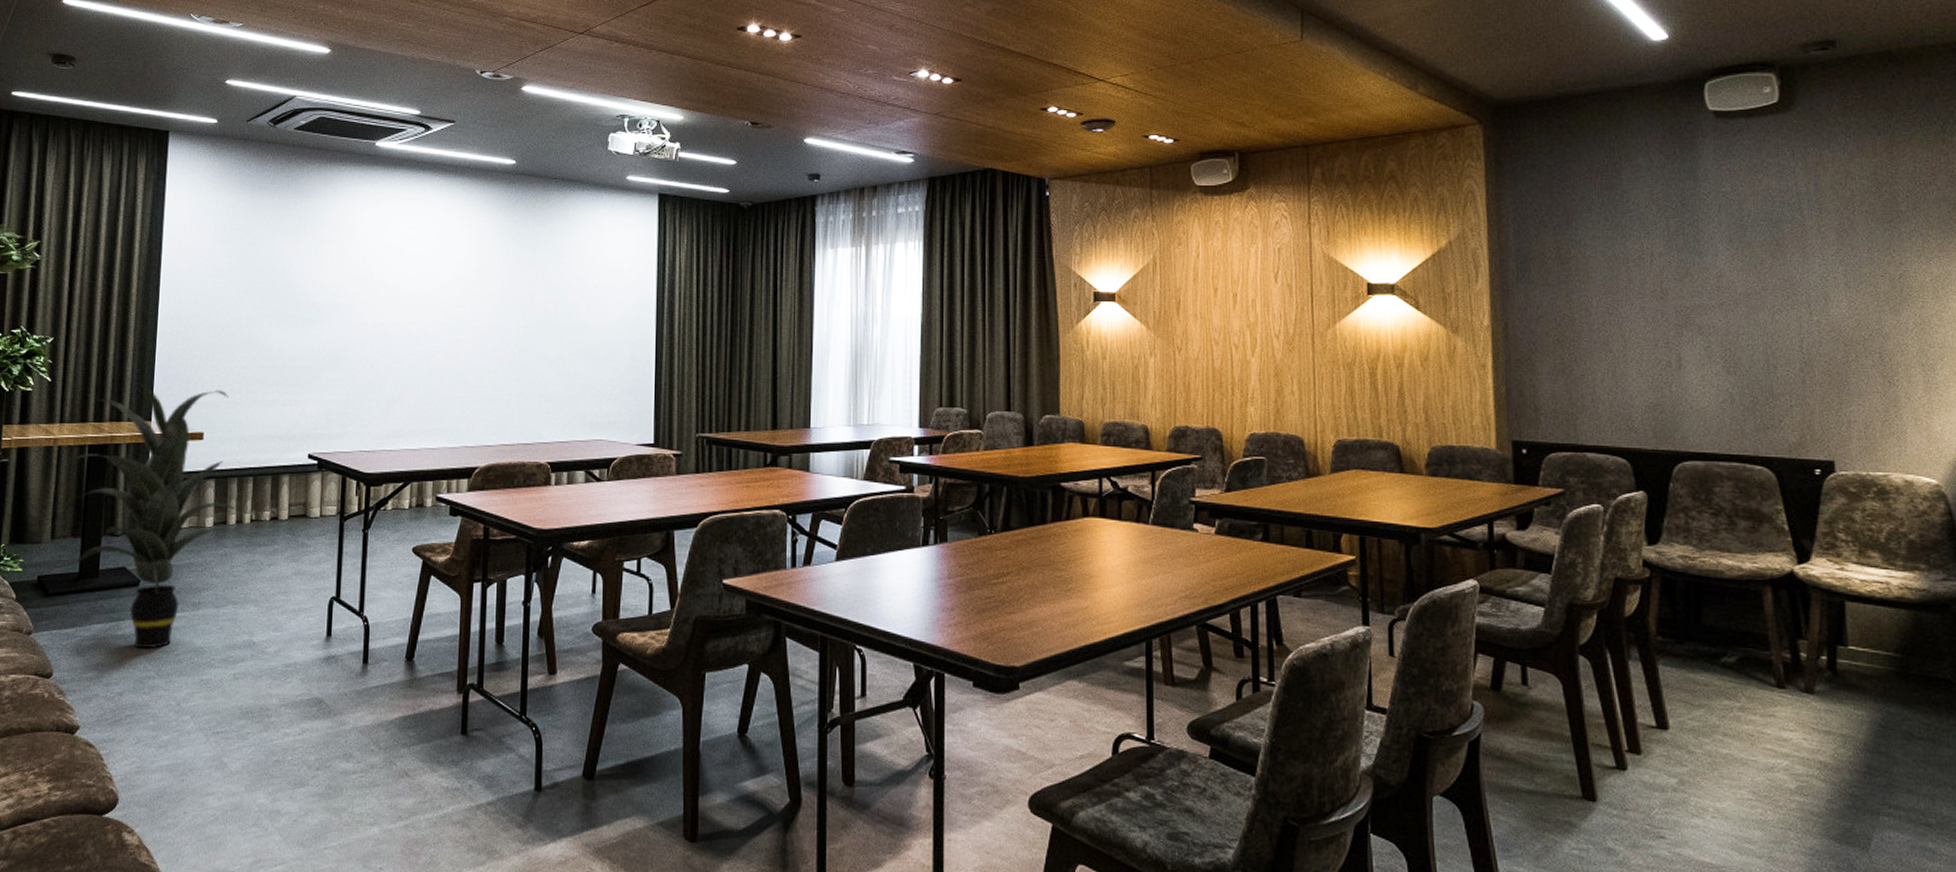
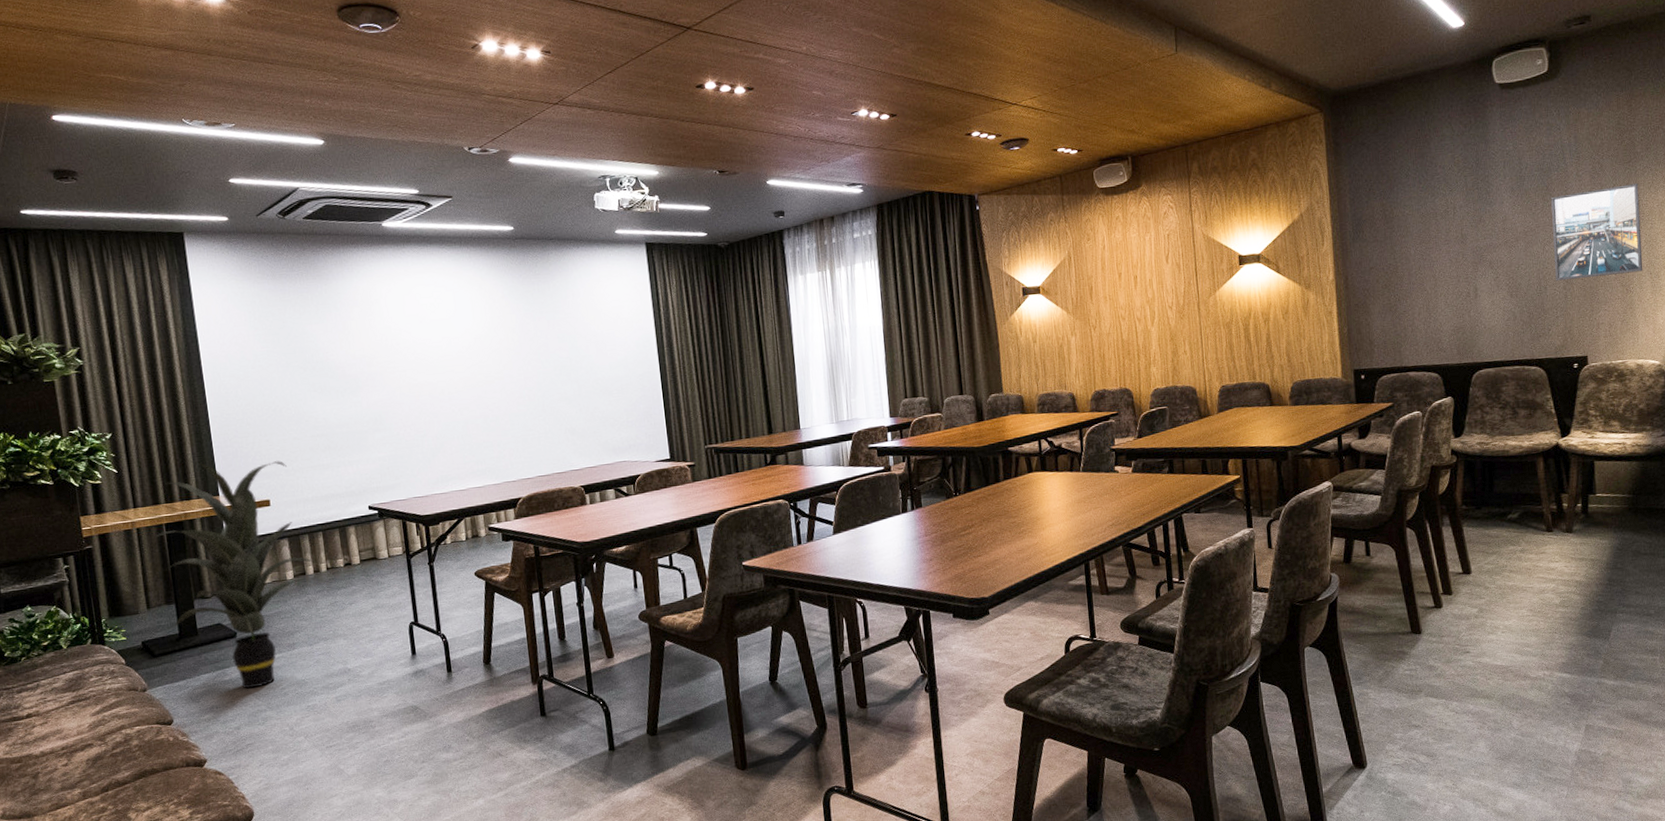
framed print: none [1783,249,1912,361] -> present [1551,183,1643,281]

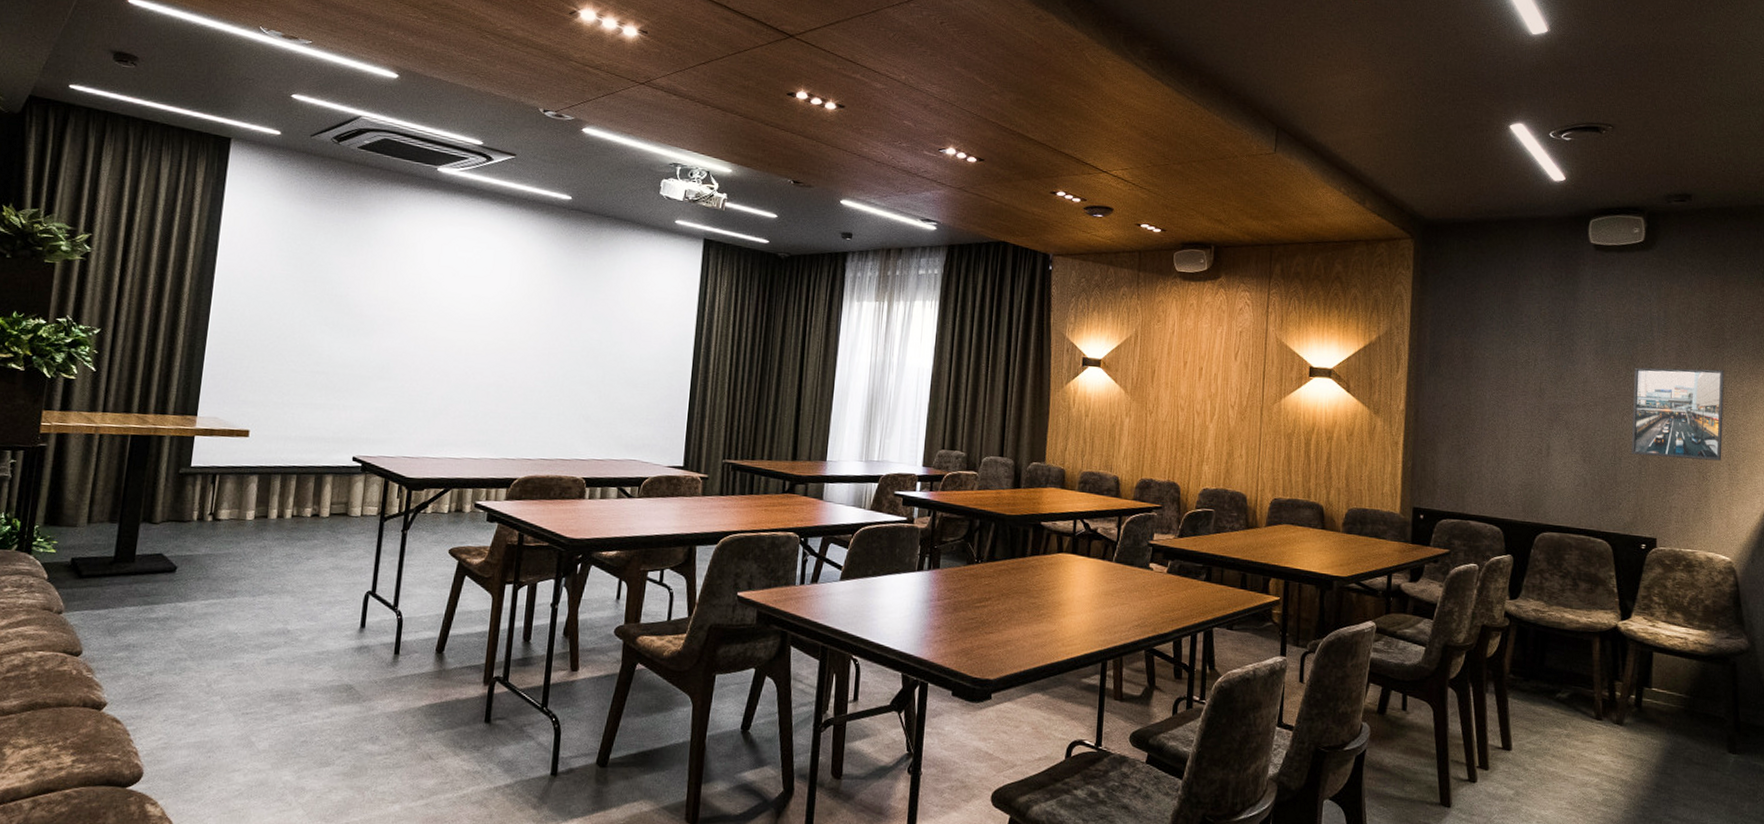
indoor plant: present [154,460,319,689] -> none [111,373,285,633]

